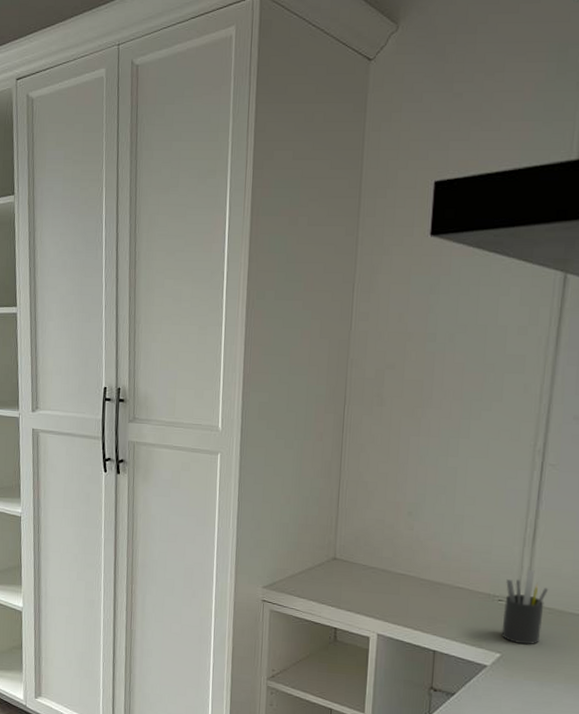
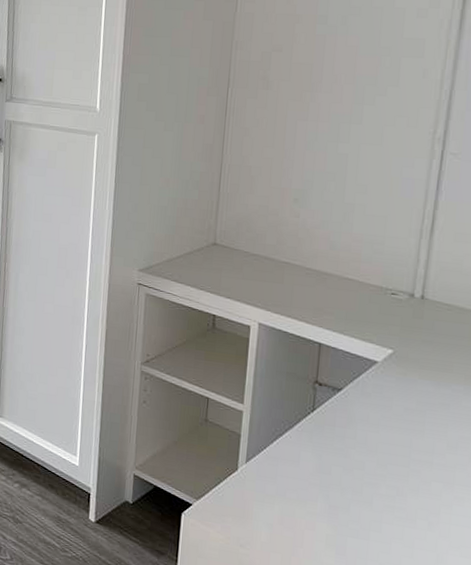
pen holder: present [501,569,549,645] -> none [394,262,448,342]

